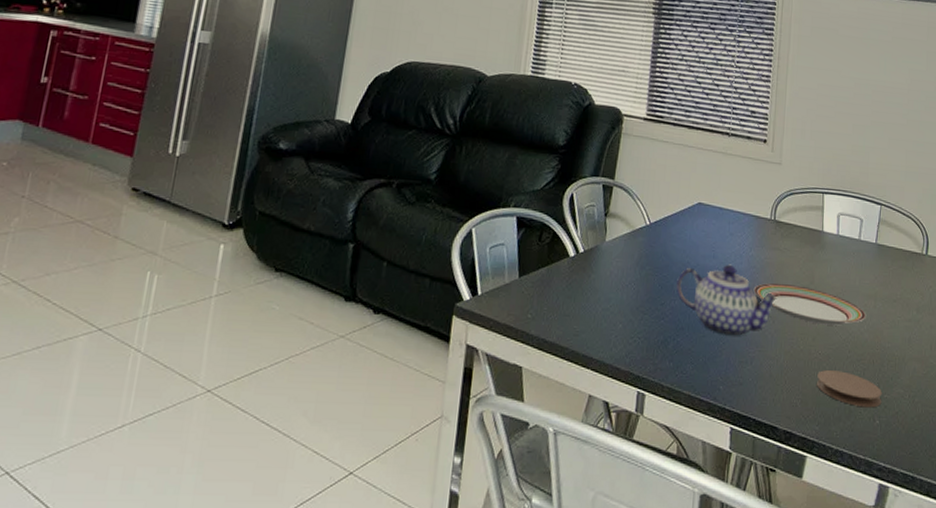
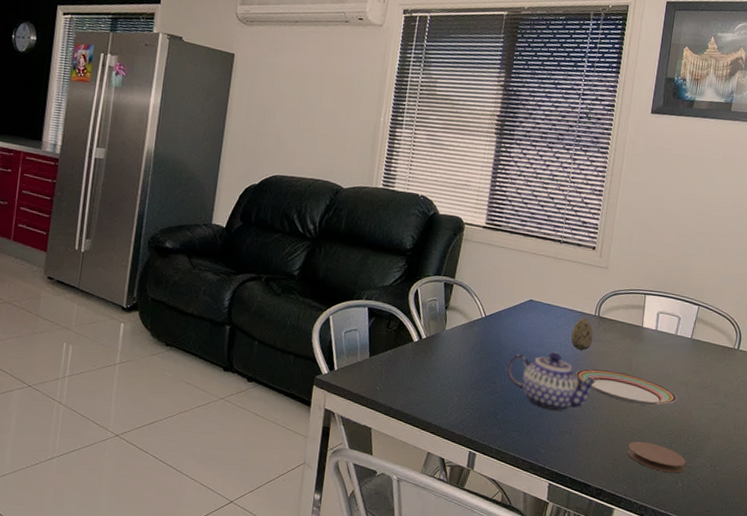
decorative egg: none [746,222,771,262] -> present [571,318,593,351]

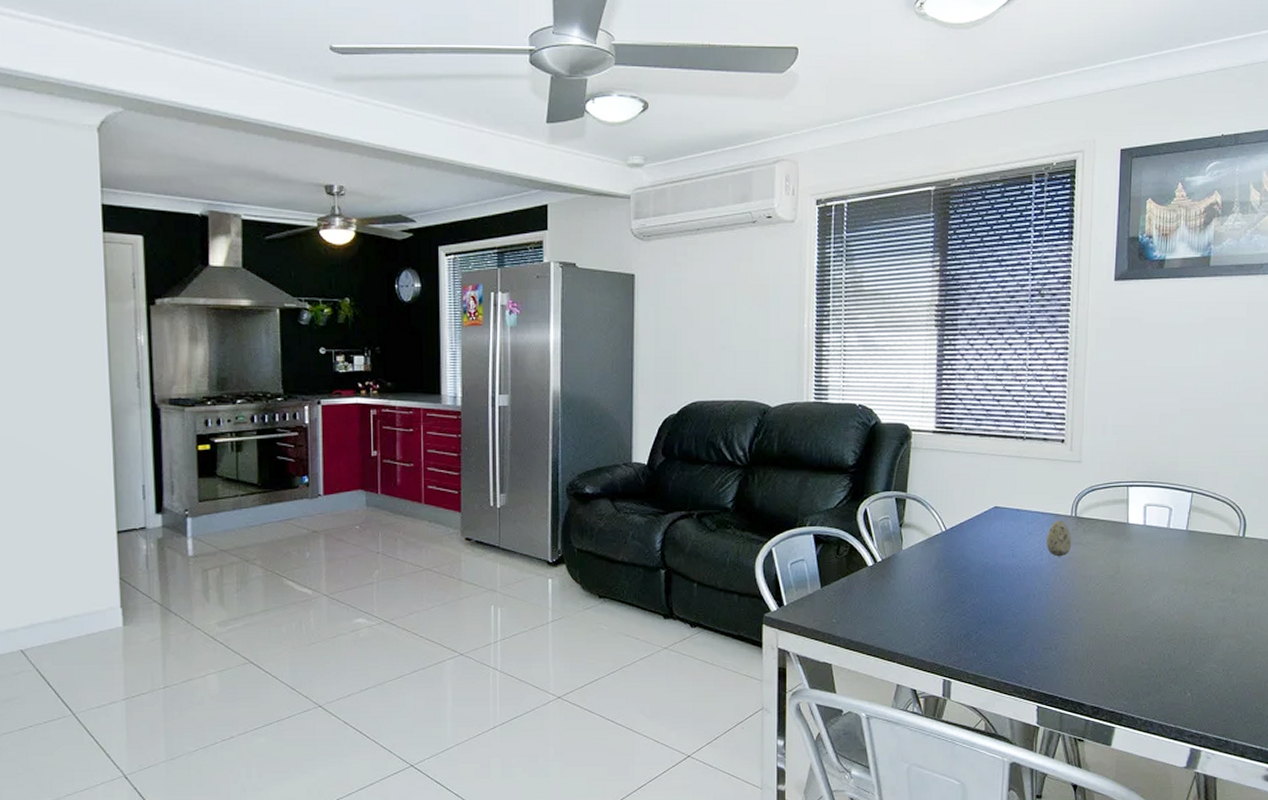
teapot: present [506,352,597,410] -> none [976,561,1081,625]
plate: present [575,368,677,406] -> none [1055,575,1177,610]
coaster: present [627,441,687,474] -> none [1124,650,1194,683]

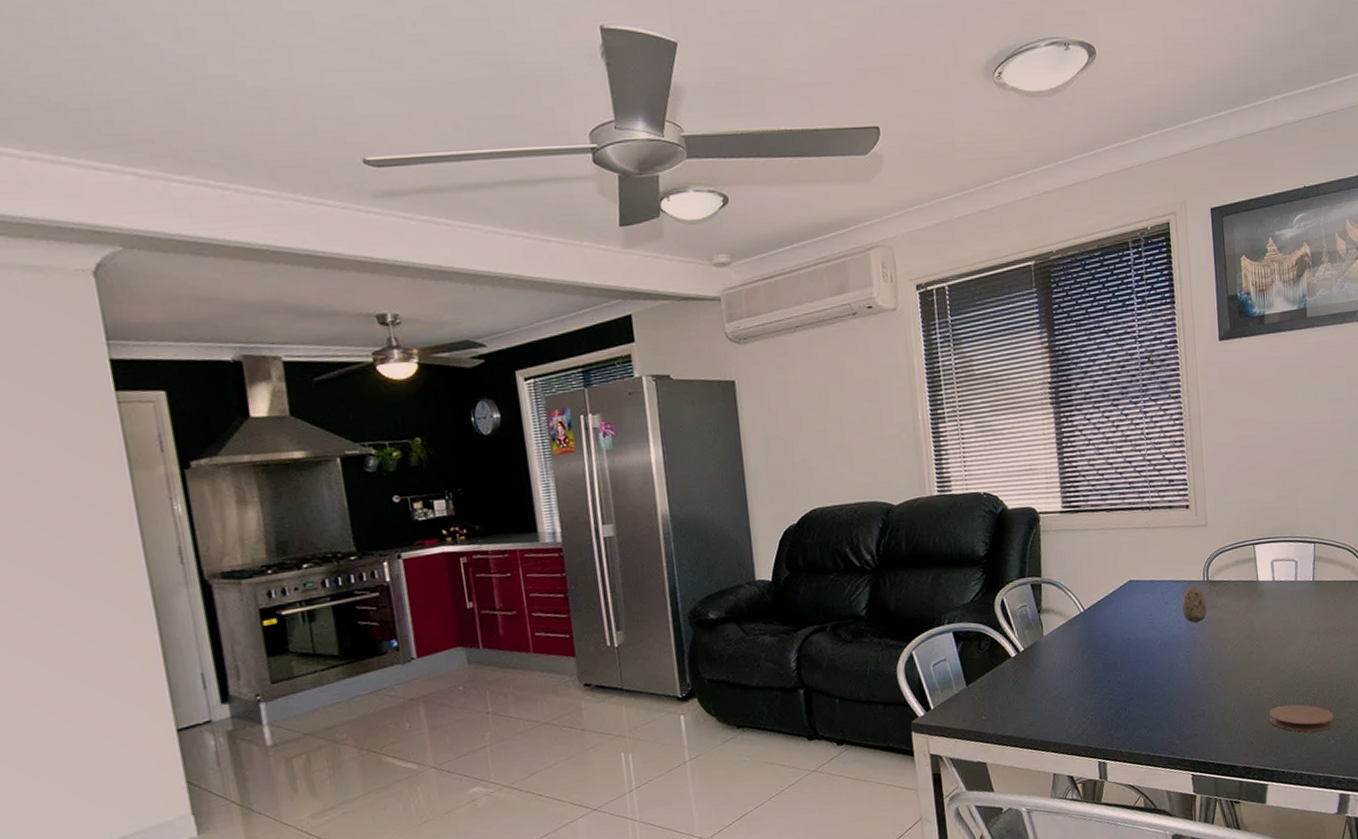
coaster: none [1124,650,1194,683] -> present [1269,704,1335,732]

